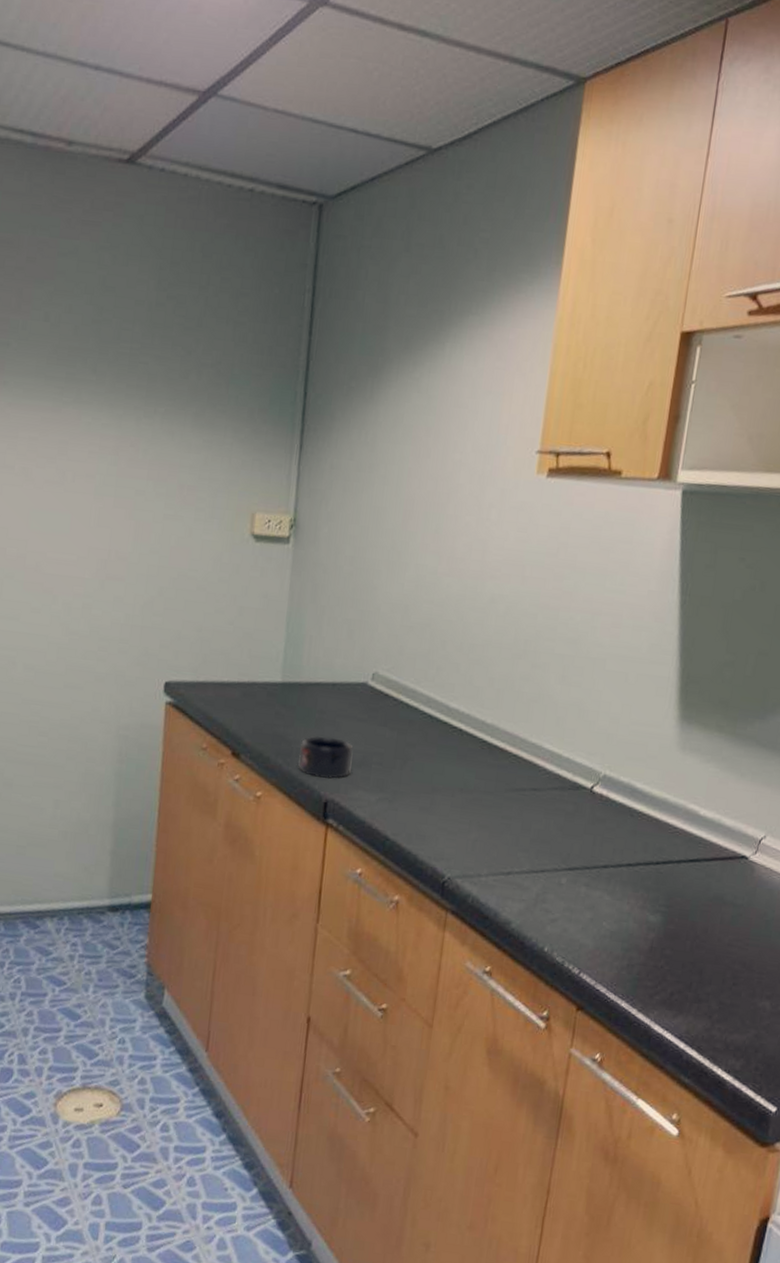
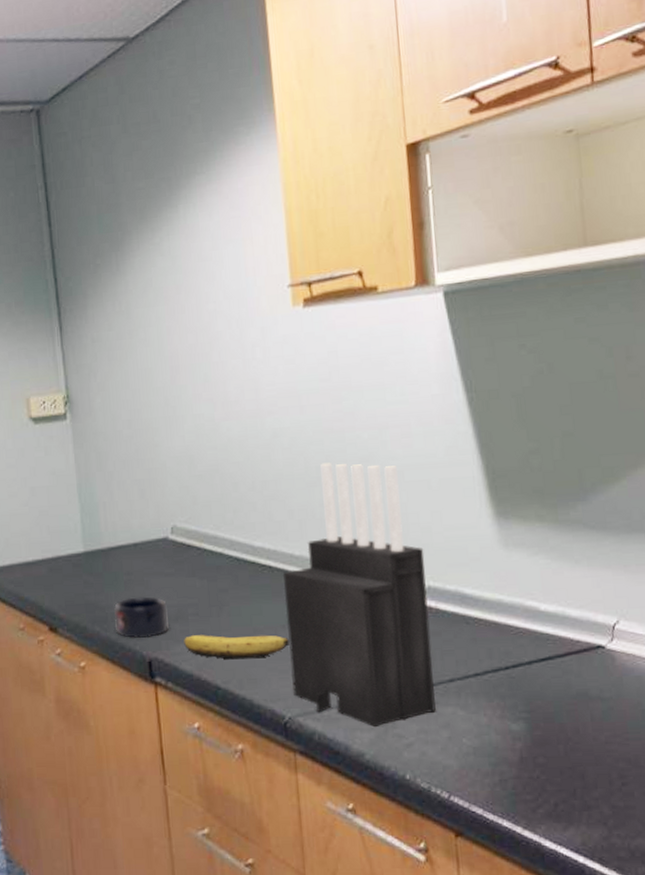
banana: none [362,783,464,816] -> present [184,635,289,660]
knife block: none [457,637,608,900] -> present [282,462,436,728]

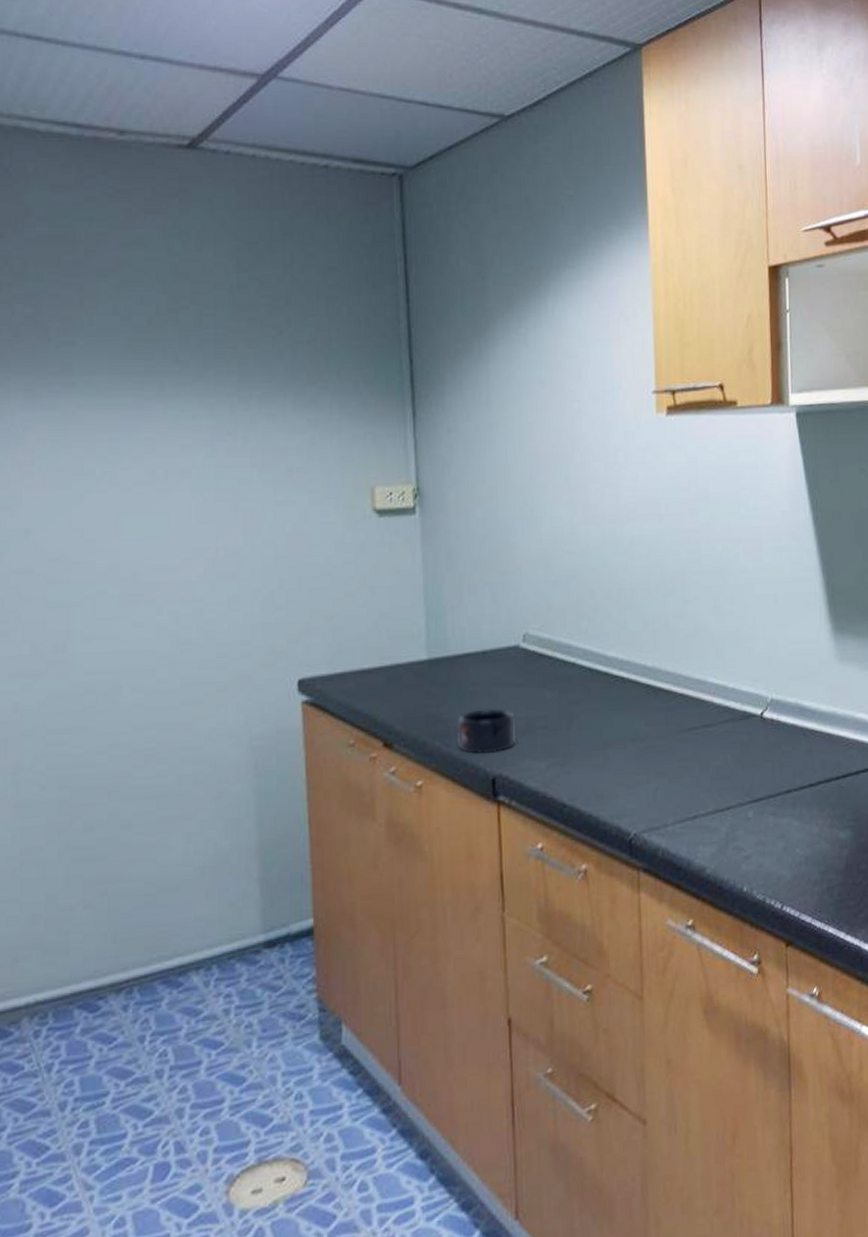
banana: present [184,635,289,660] -> none [531,748,638,775]
knife block: present [282,462,436,728] -> none [634,573,773,841]

